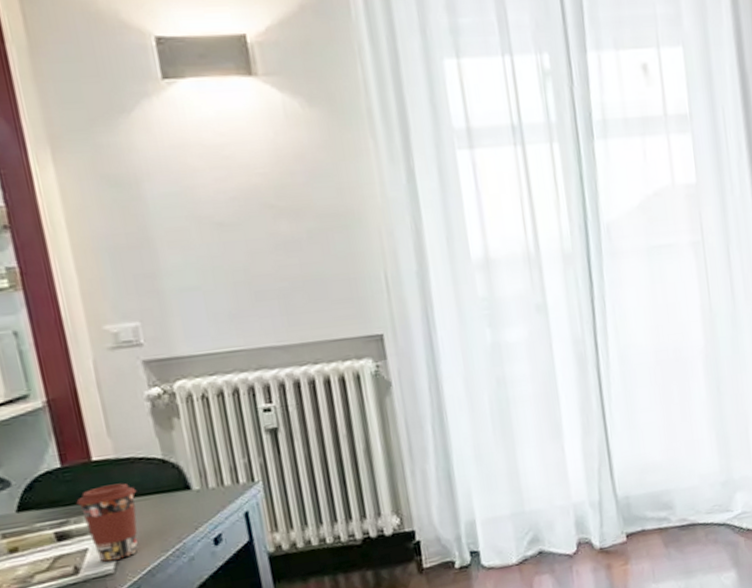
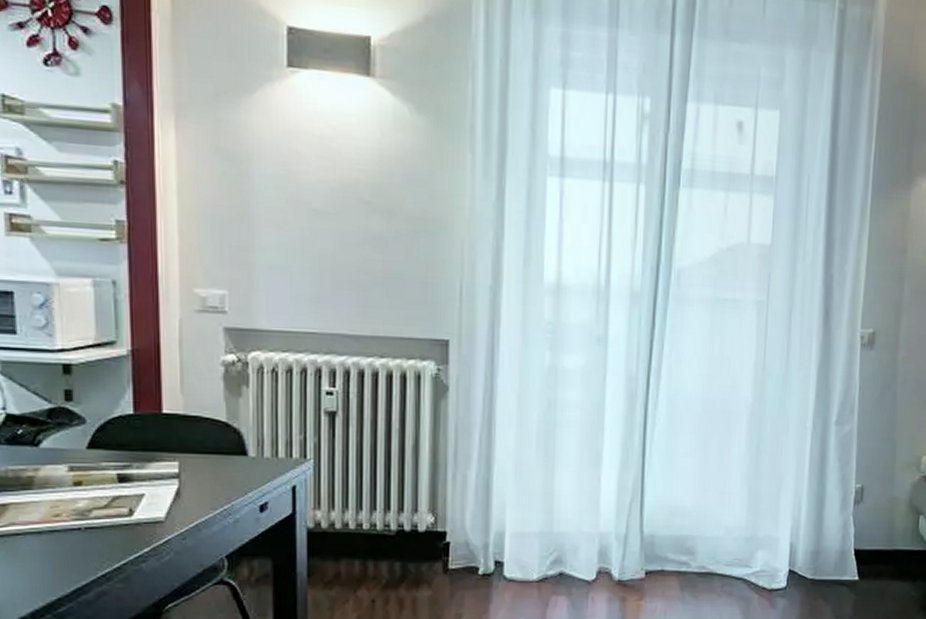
coffee cup: present [76,483,138,562] -> none [142,438,198,509]

